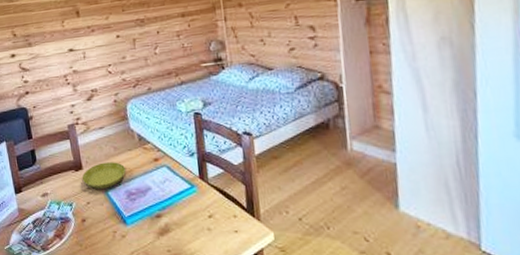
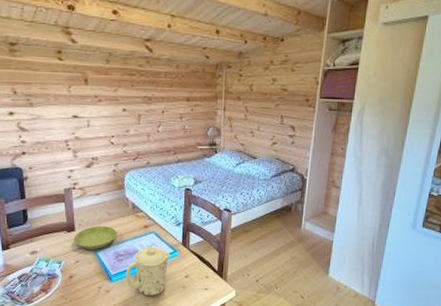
mug: none [140,182,189,240] -> present [126,247,171,296]

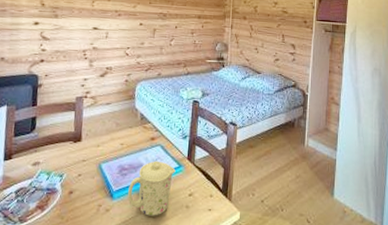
saucer: present [73,226,116,249] -> none [78,136,123,162]

